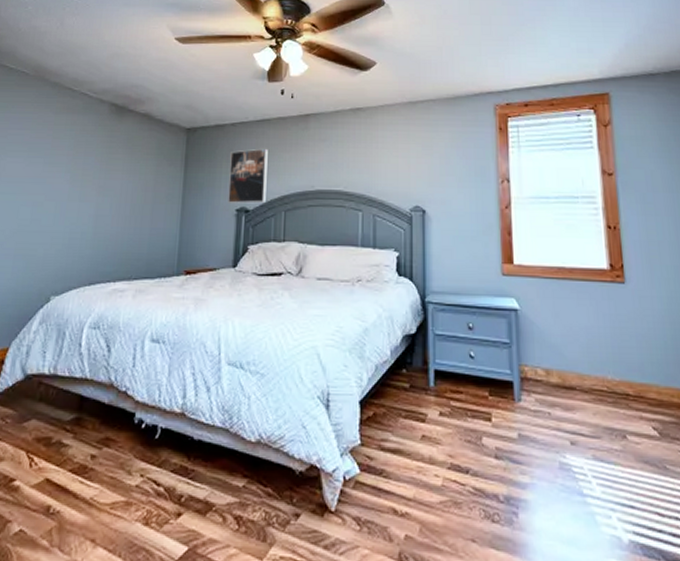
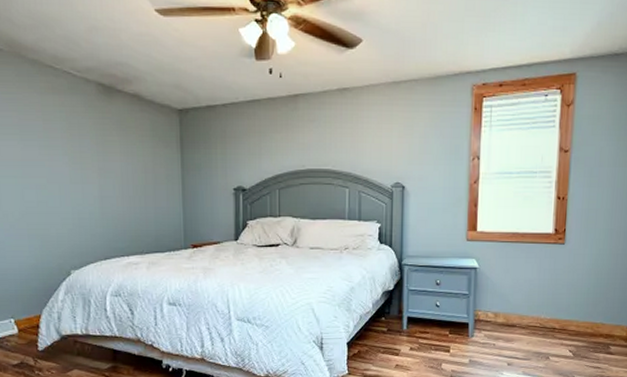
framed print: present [228,148,268,204] -> none [224,129,261,183]

